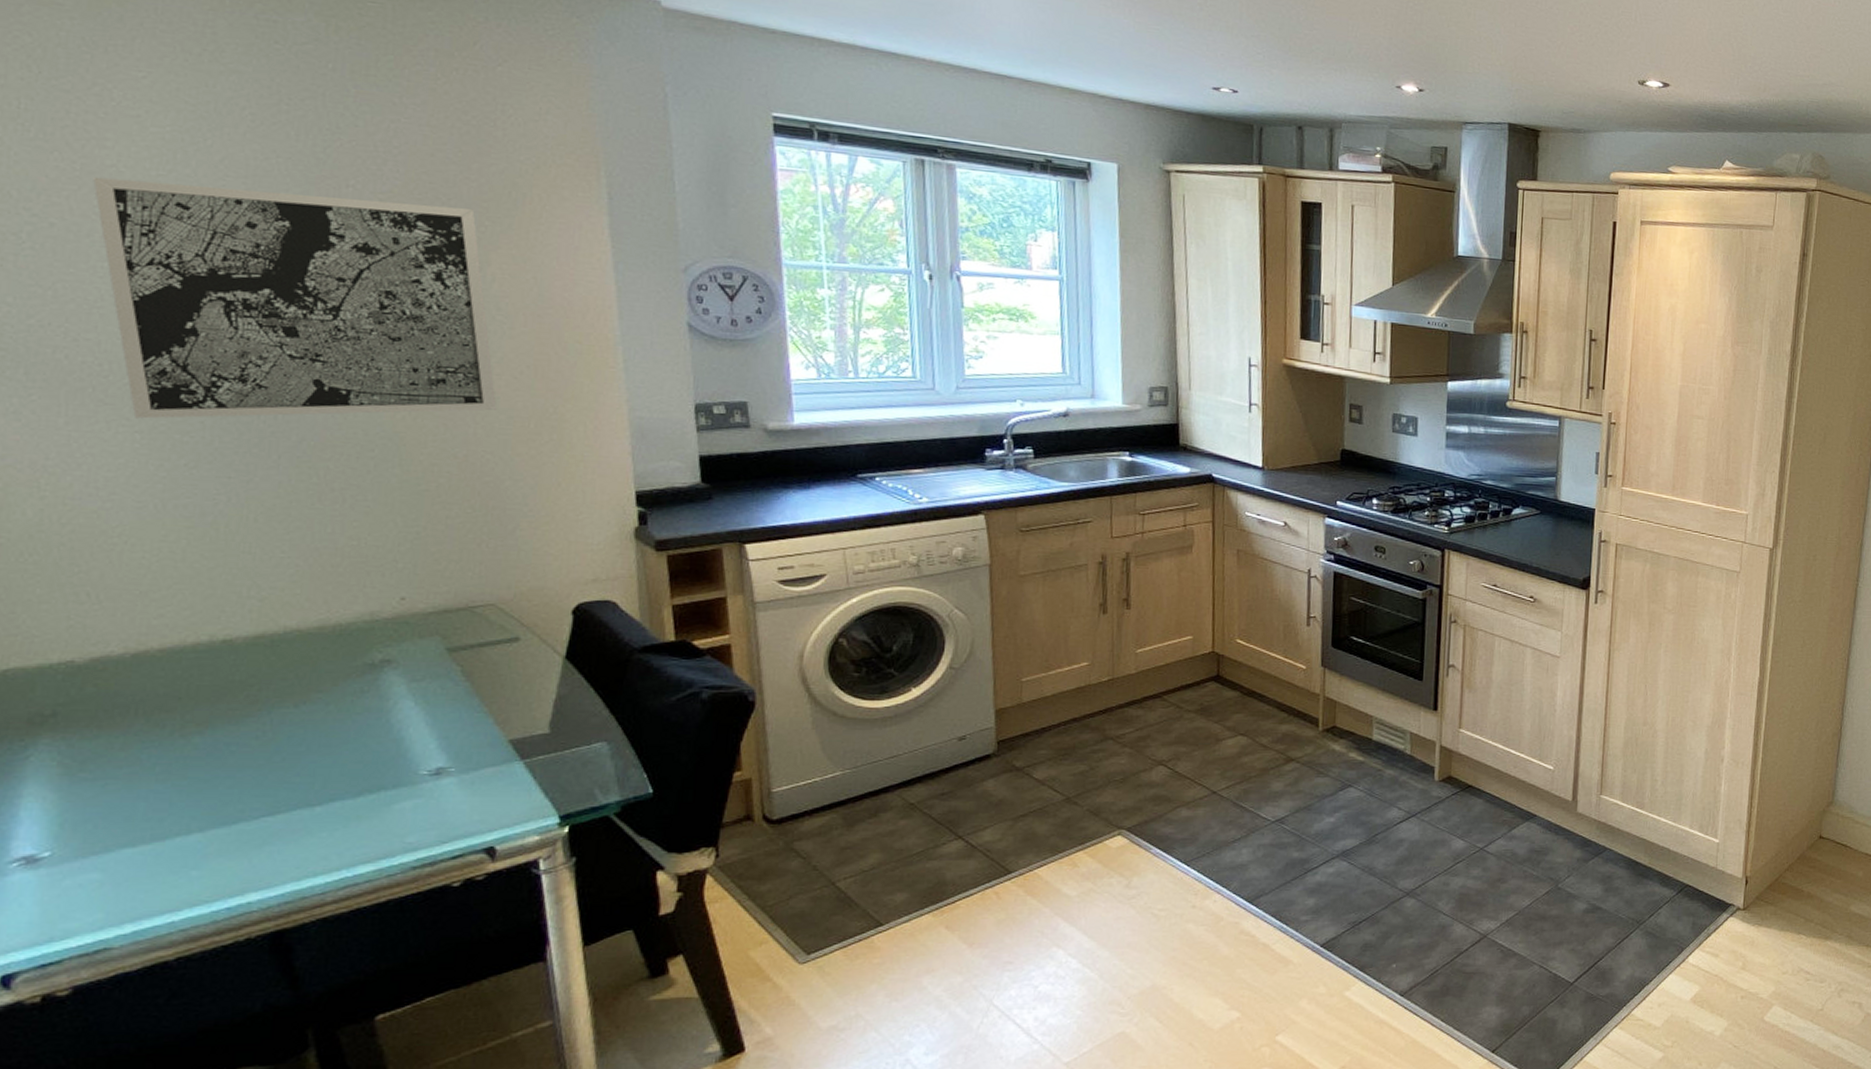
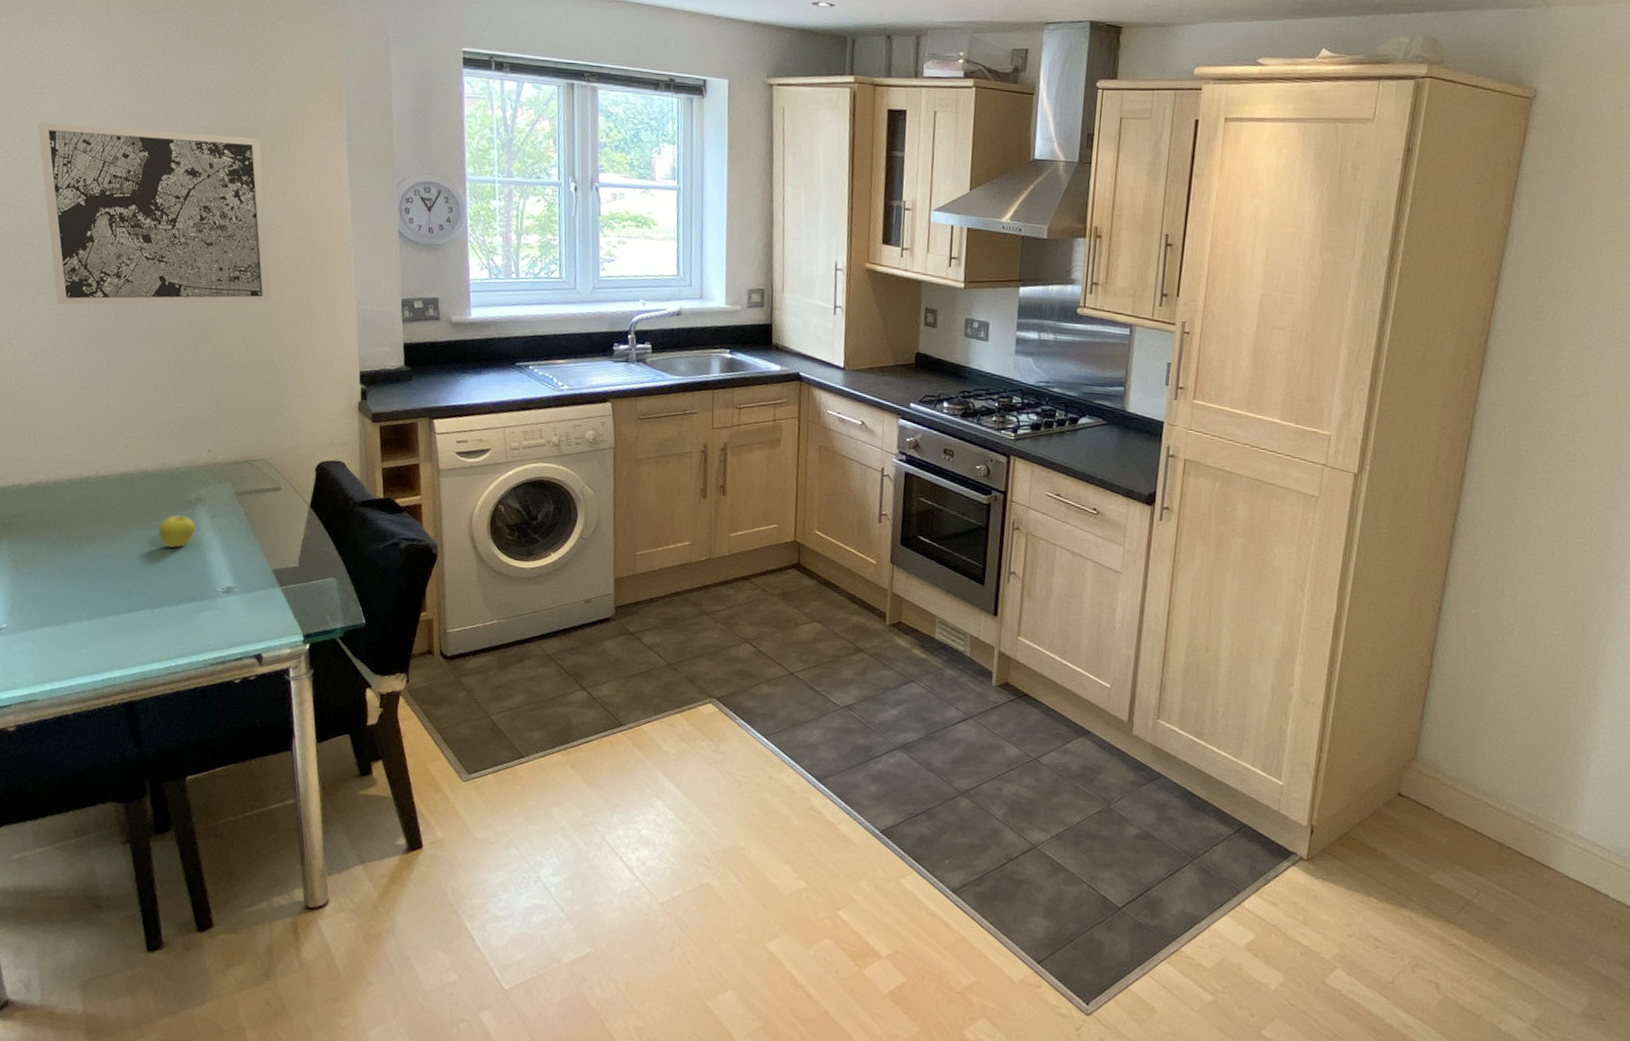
fruit: none [319,682,383,725] -> present [158,514,196,548]

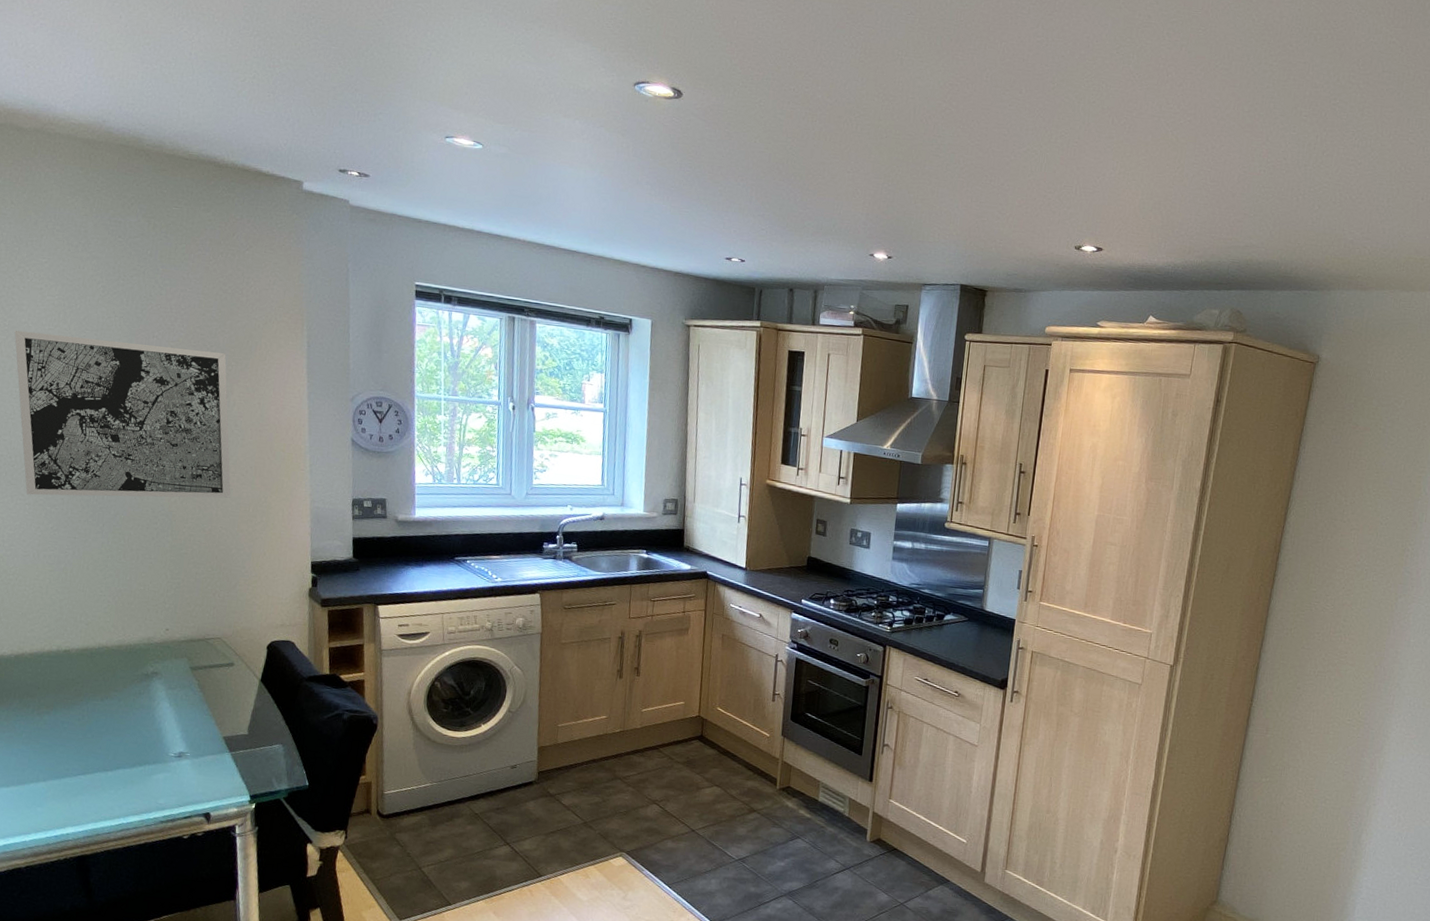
fruit: present [158,514,196,548] -> none [115,686,152,716]

